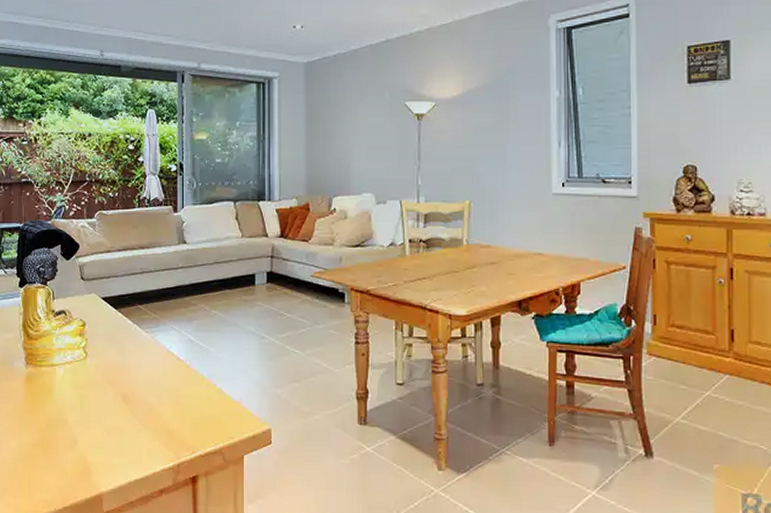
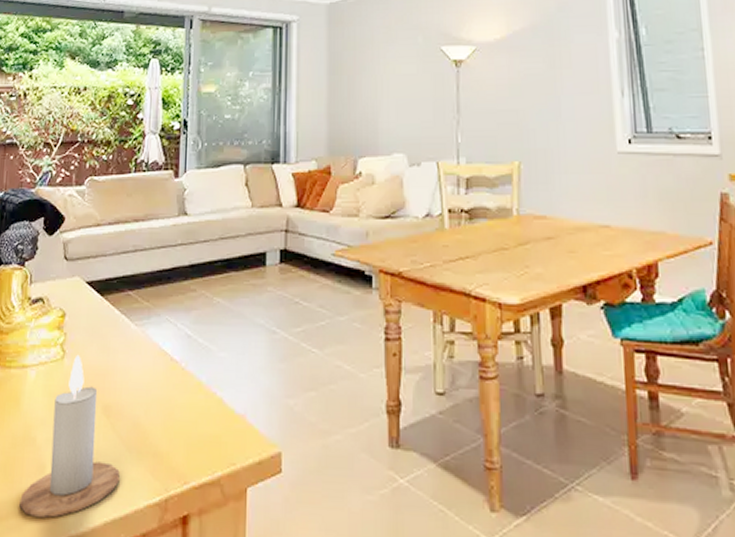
candle: none [57,355,139,479] -> present [19,354,120,518]

